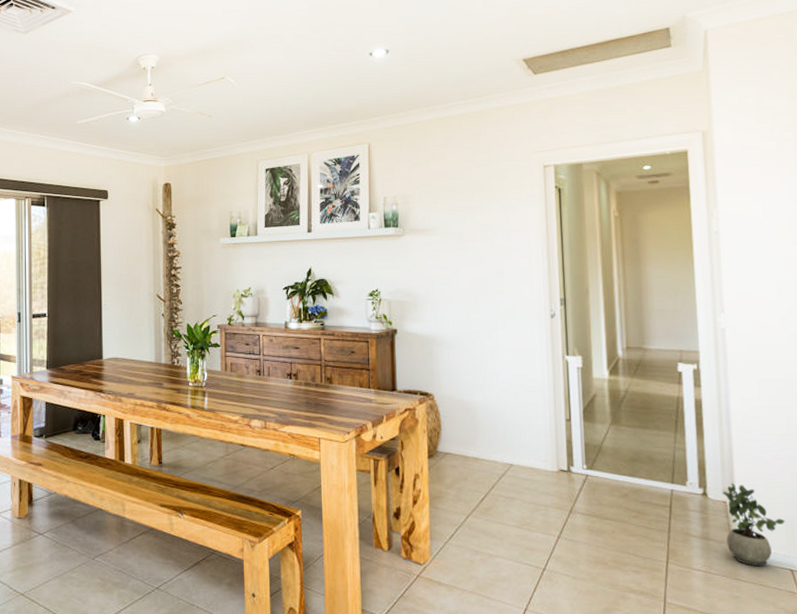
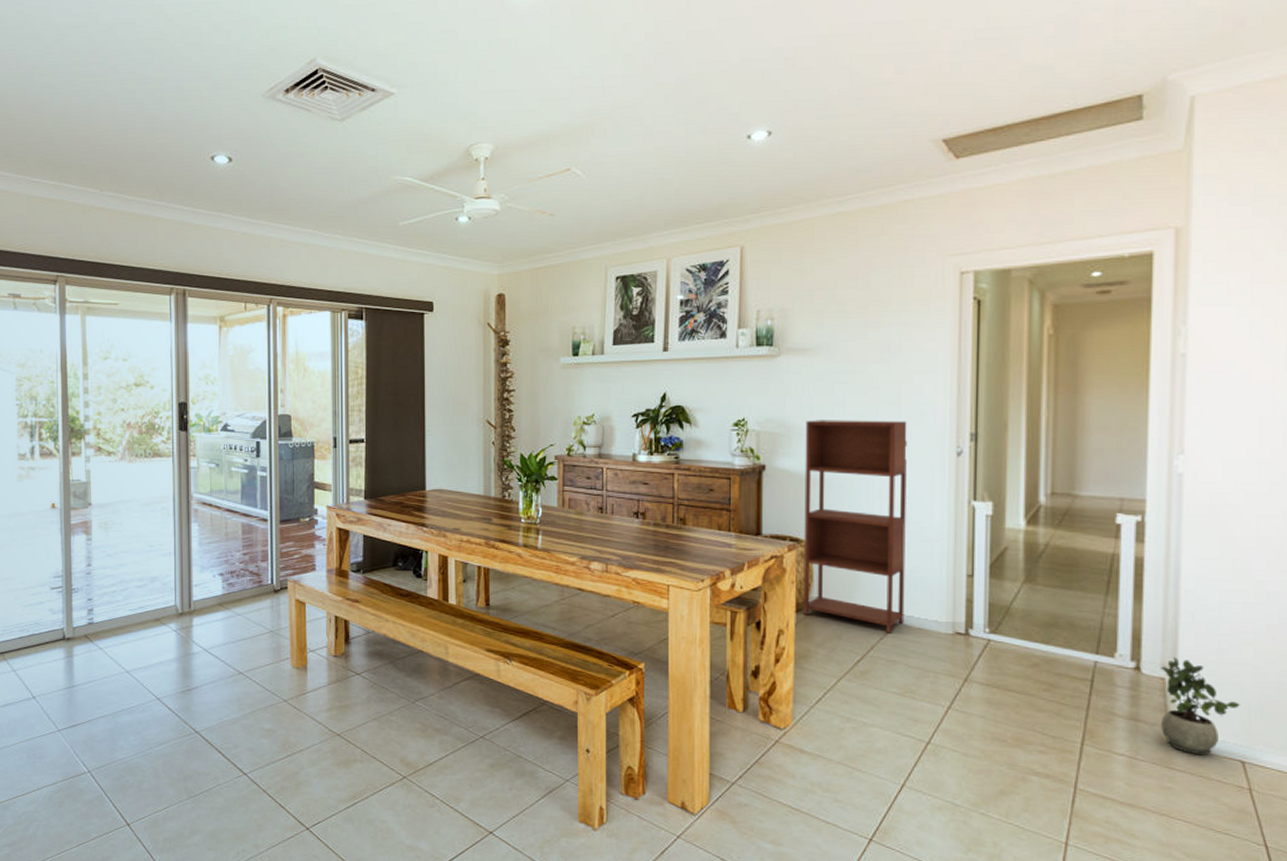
shelving unit: none [428,289,518,473] -> present [803,420,907,633]

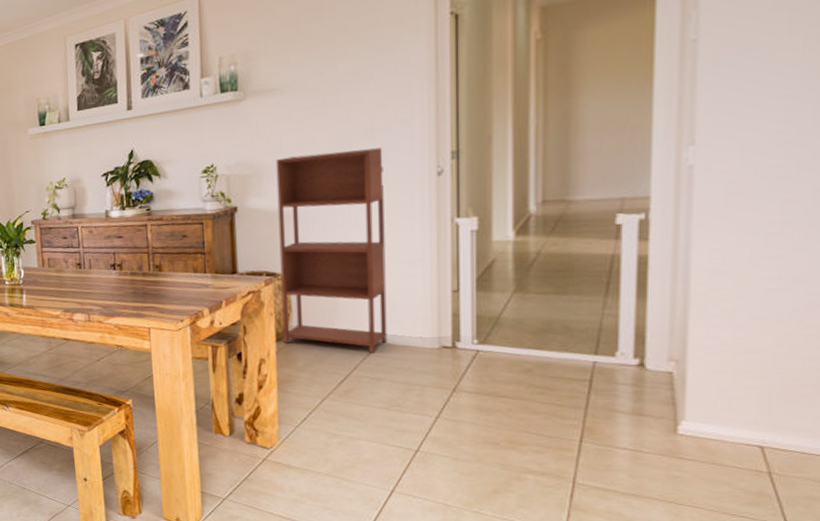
potted plant: present [1160,657,1240,756] -> none [666,350,759,444]

